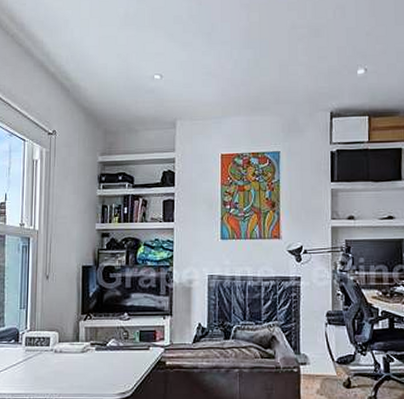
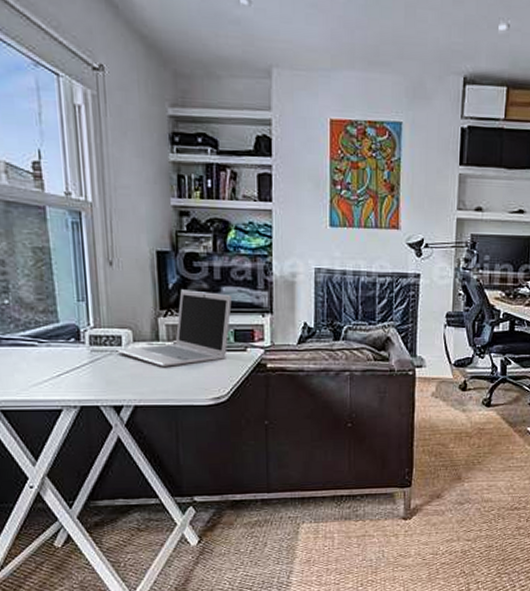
laptop: none [45,297,139,364] -> present [116,290,232,367]

